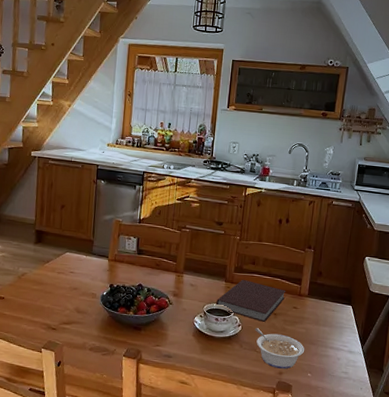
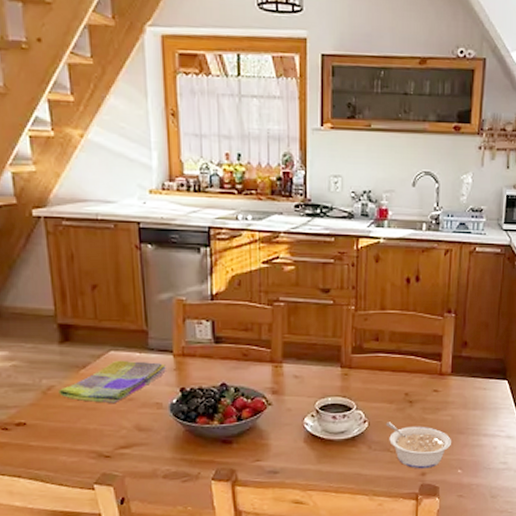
dish towel: none [29,259,102,291] -> present [58,360,166,404]
notebook: present [215,279,286,322] -> none [330,361,423,414]

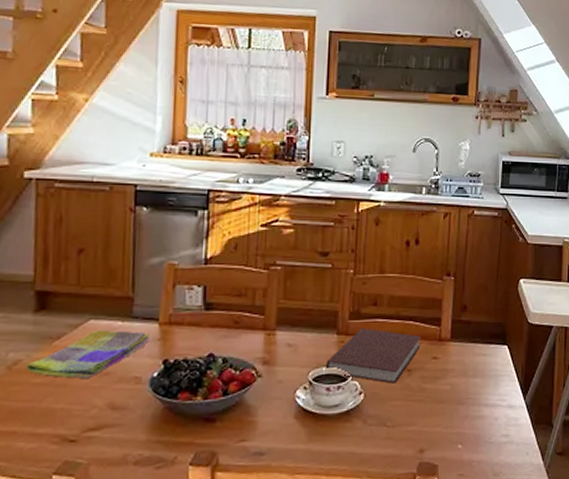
notebook: none [330,361,423,414] -> present [325,327,422,384]
legume: present [385,422,451,469] -> none [382,393,451,445]

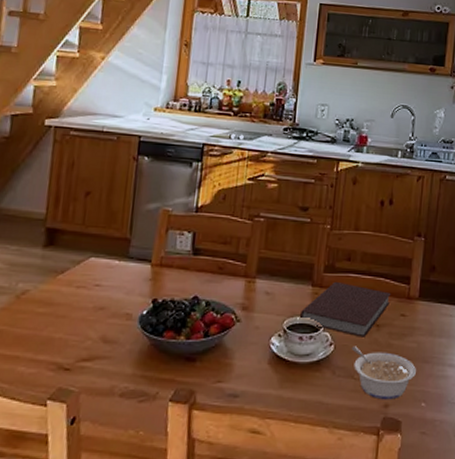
dish towel: present [26,329,150,380] -> none [32,267,142,312]
legume: none [382,393,451,445] -> present [351,346,416,400]

